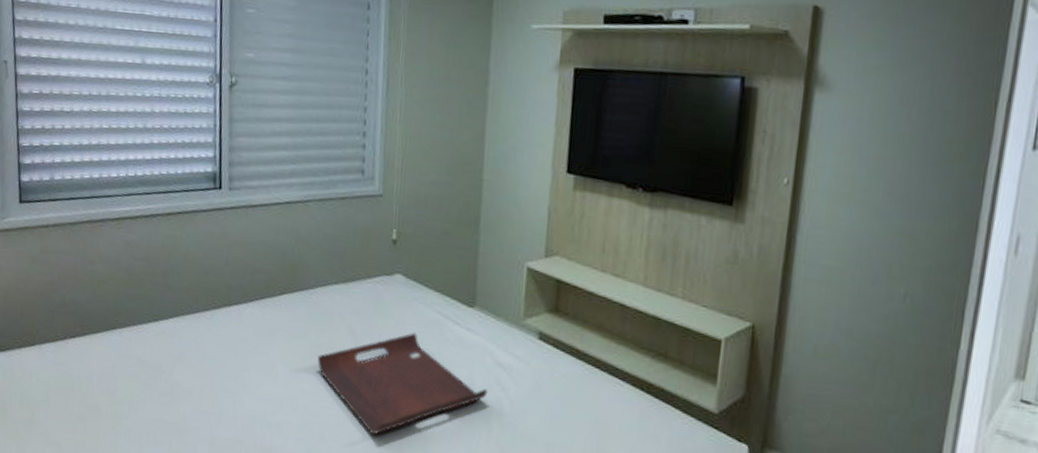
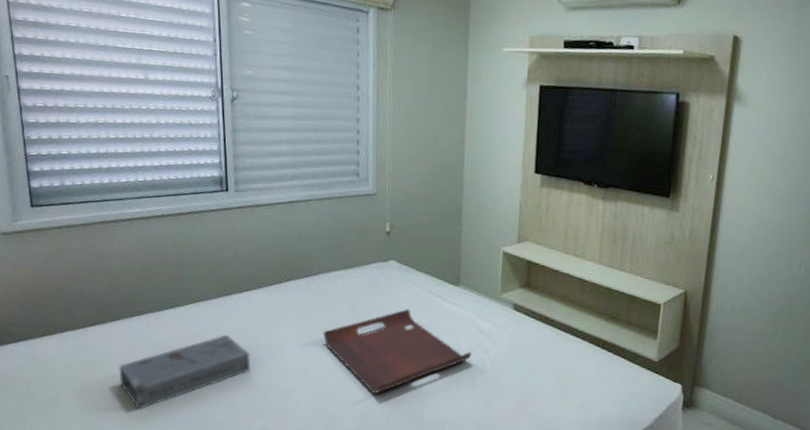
book: none [96,354,236,437] -> present [119,334,250,409]

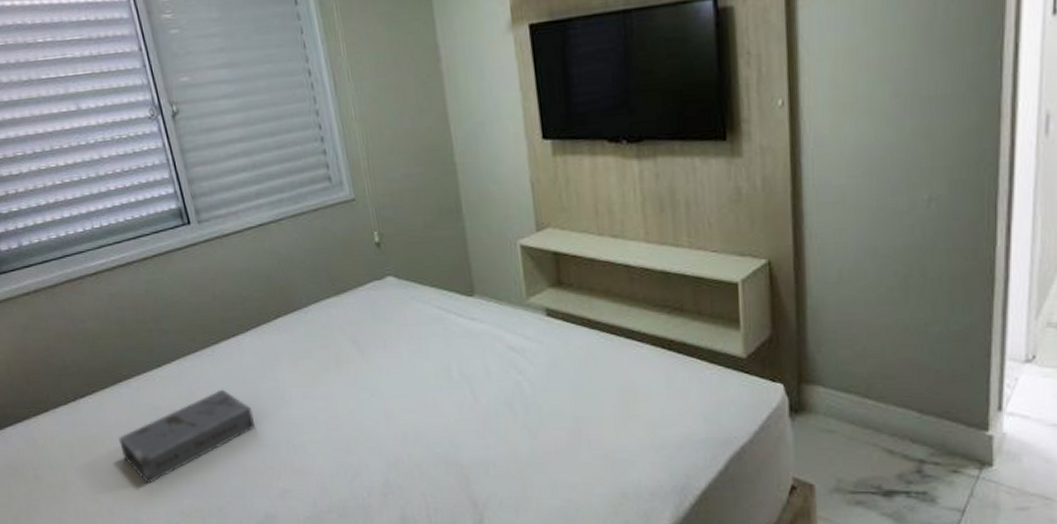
serving tray: present [323,308,472,394] -> none [326,332,506,439]

